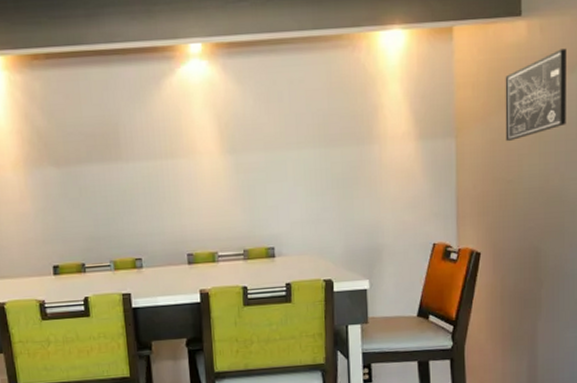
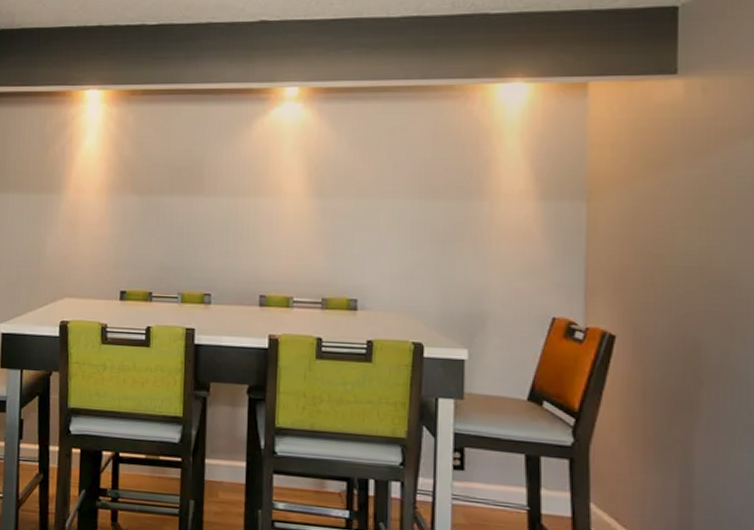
wall art: present [505,48,567,142] -> none [653,112,738,211]

